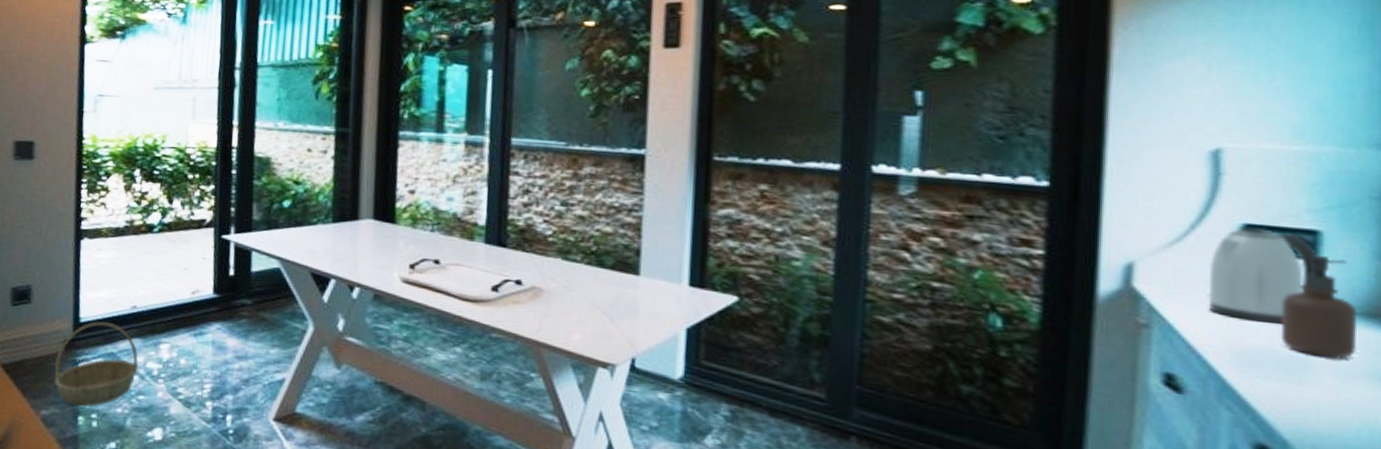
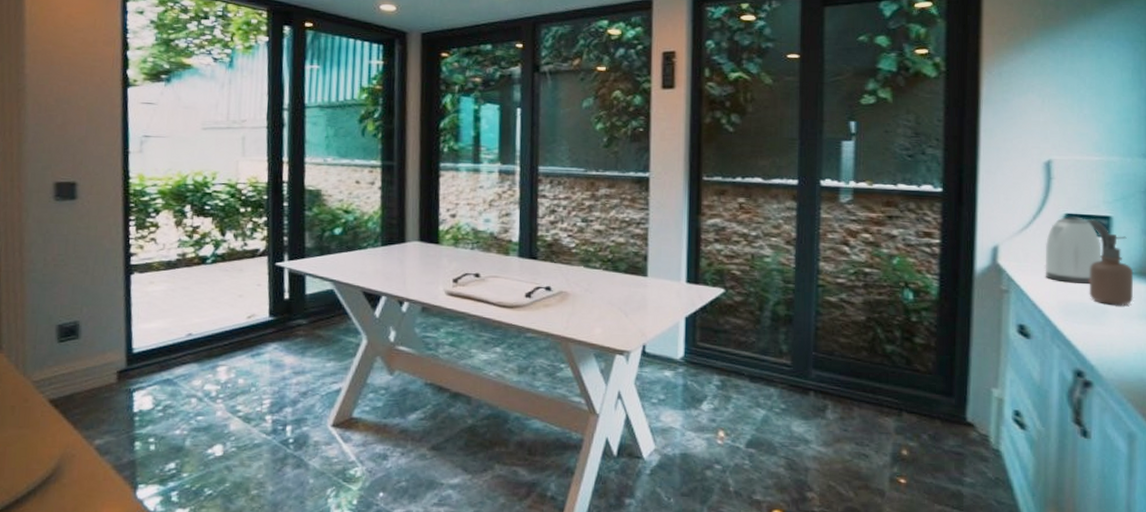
basket: present [54,321,139,407] -> none [107,351,196,433]

